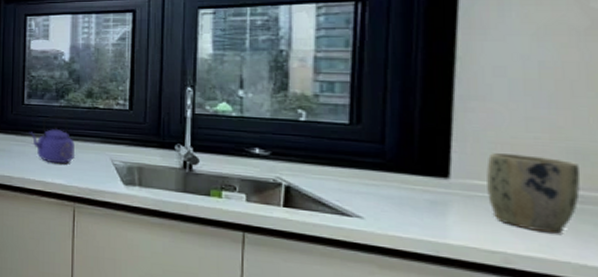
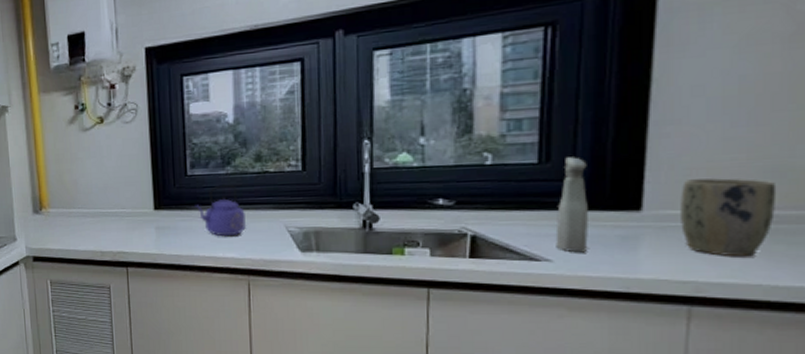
spray bottle: none [366,121,398,213] -> present [555,157,588,253]

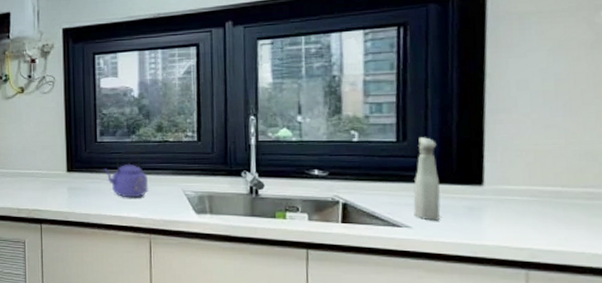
plant pot: present [681,178,777,257] -> none [514,159,591,228]

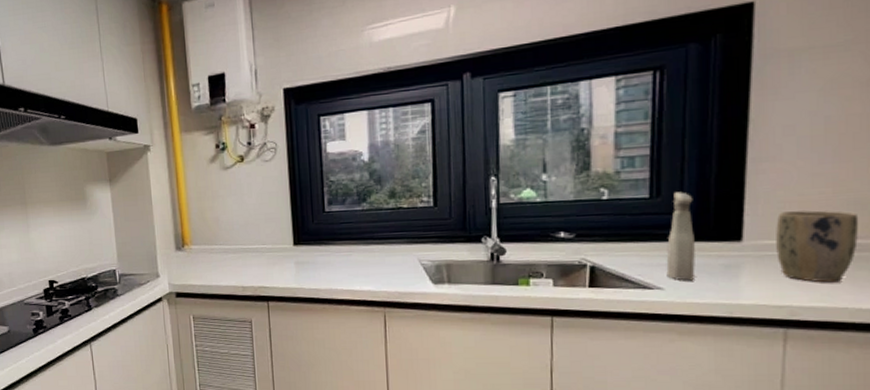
kettle: present [103,151,149,198] -> none [332,220,383,271]
plant pot: none [514,159,591,228] -> present [776,210,859,283]

